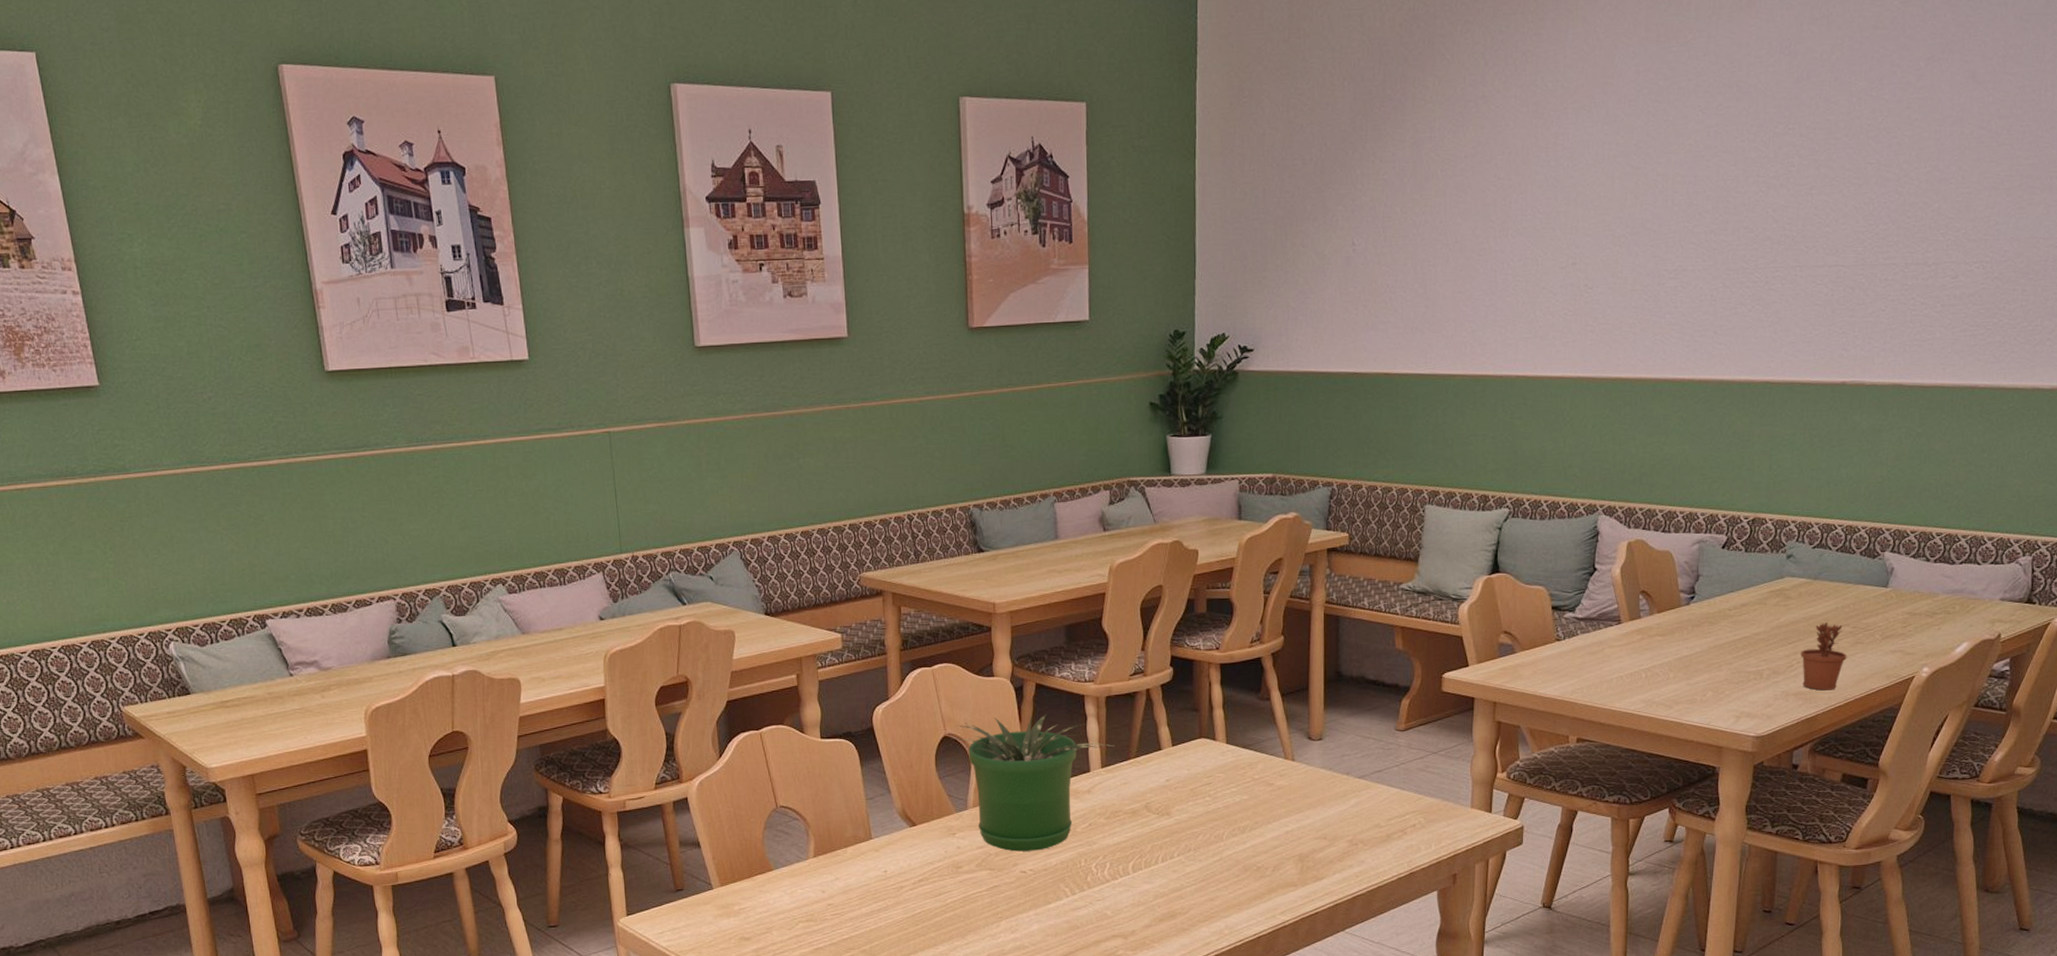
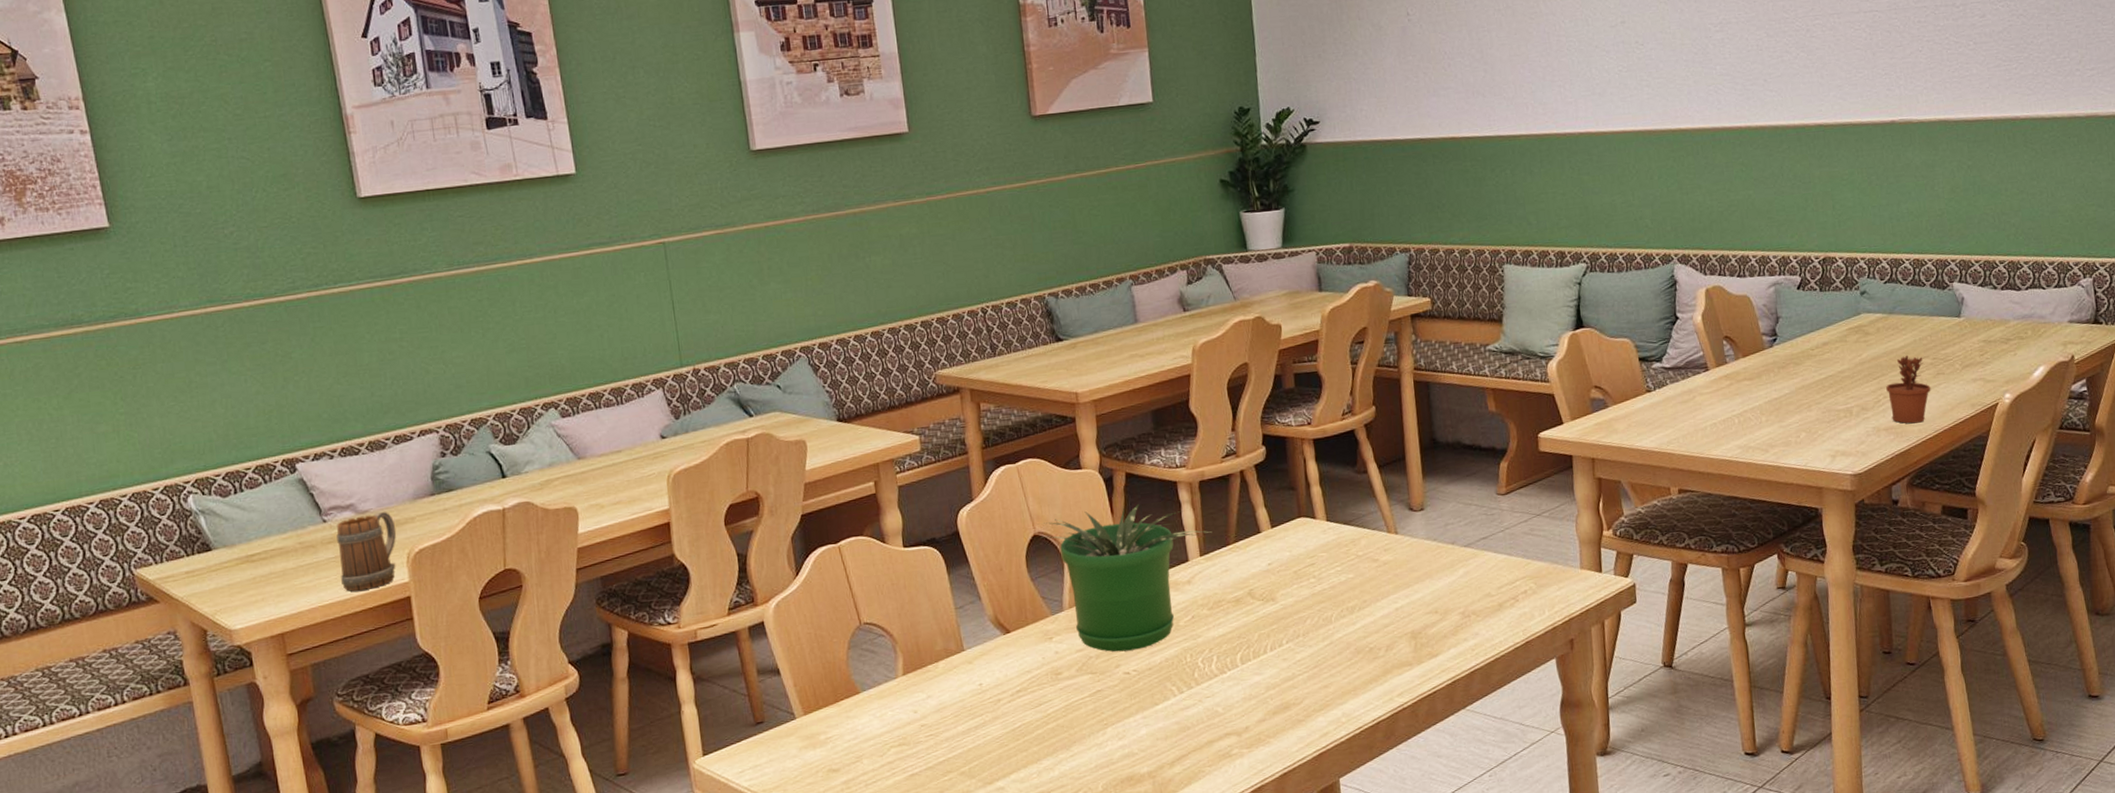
beer mug: none [302,669,356,741] -> present [336,511,397,592]

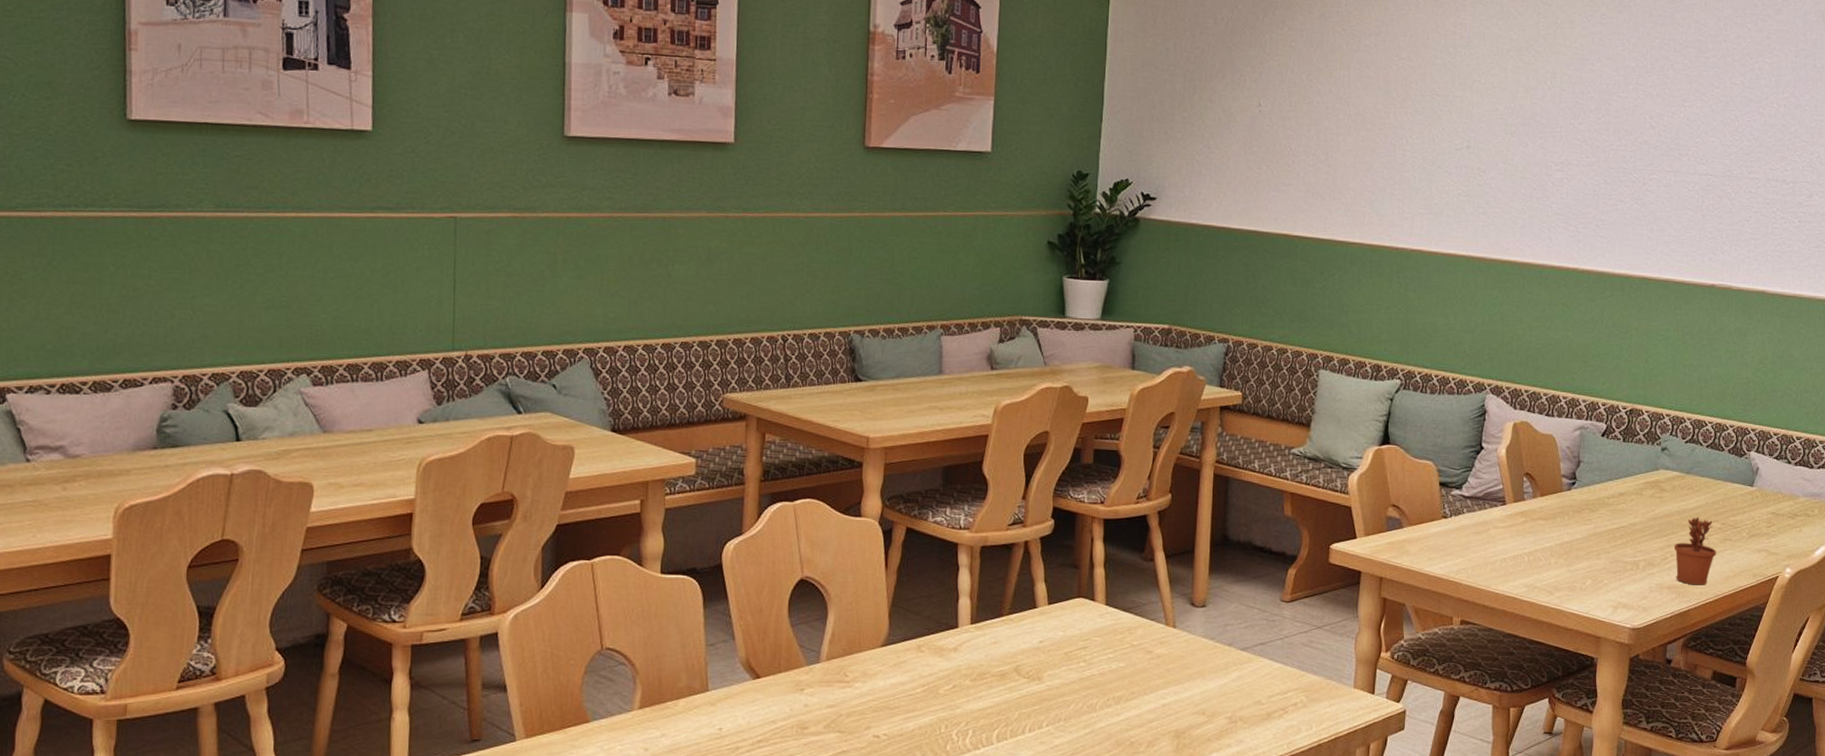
beer mug: present [336,511,397,592] -> none [35,458,108,541]
planter: present [1040,504,1212,652] -> none [807,562,987,713]

